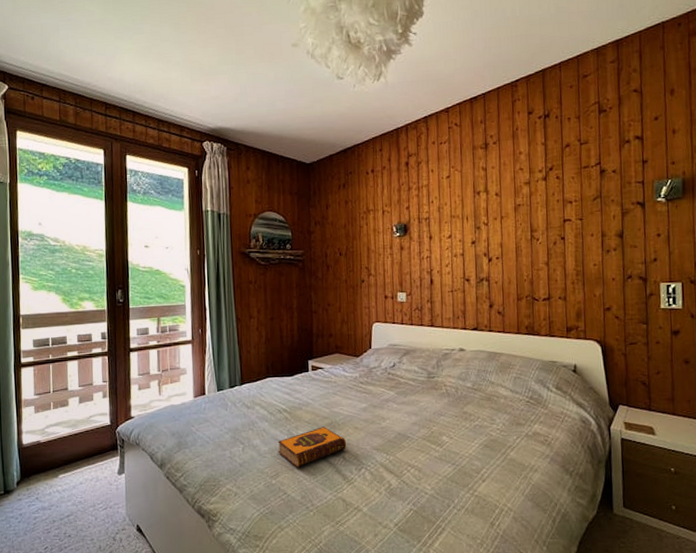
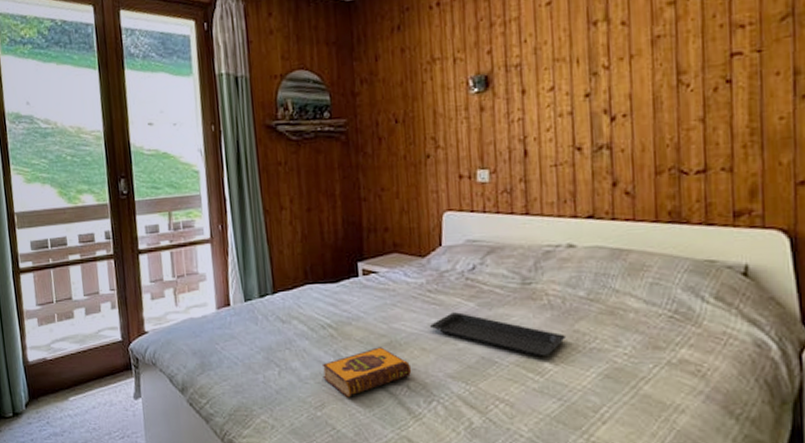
serving tray: none [362,399,458,432] -> present [430,312,566,357]

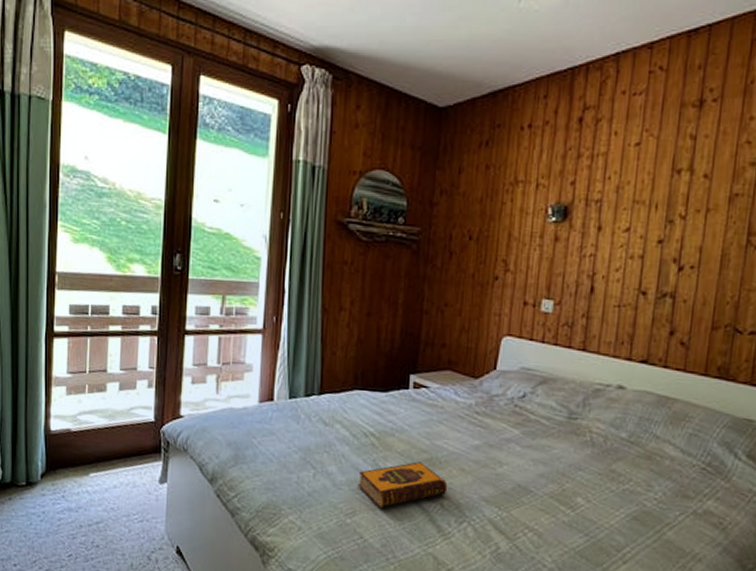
serving tray: present [430,312,566,357] -> none [473,437,602,492]

